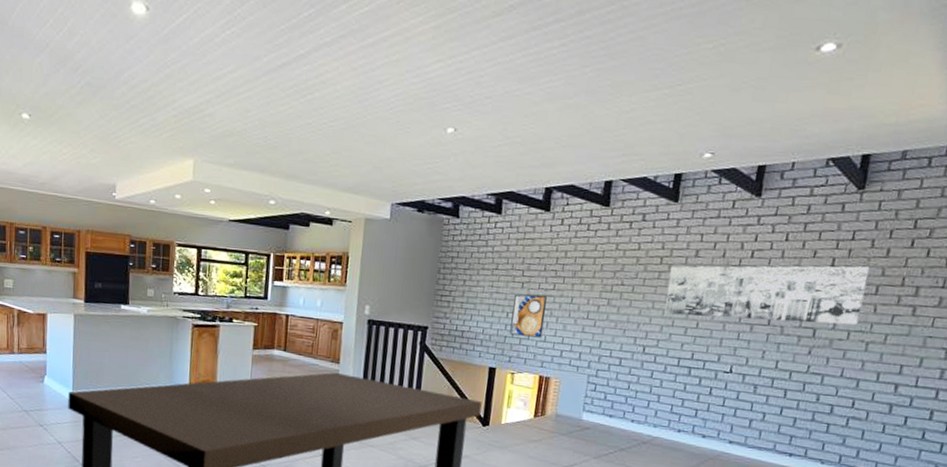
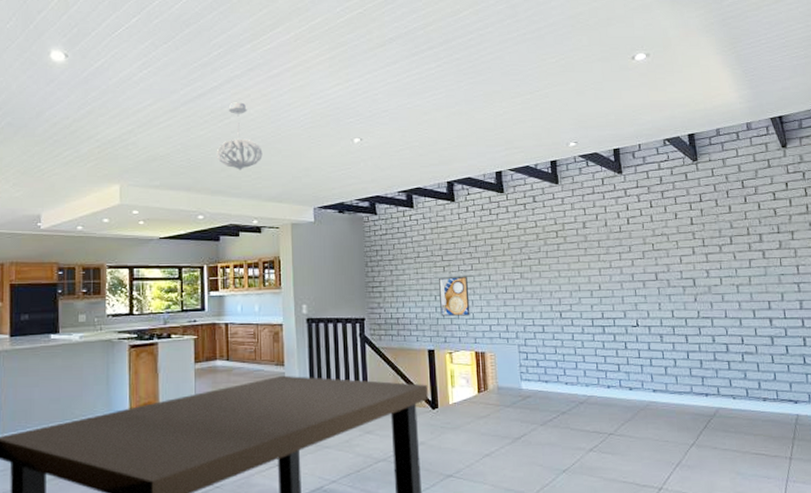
pendant light: none [295,75,345,155] -> present [216,102,263,170]
wall art: present [664,266,870,325] -> none [566,222,726,280]

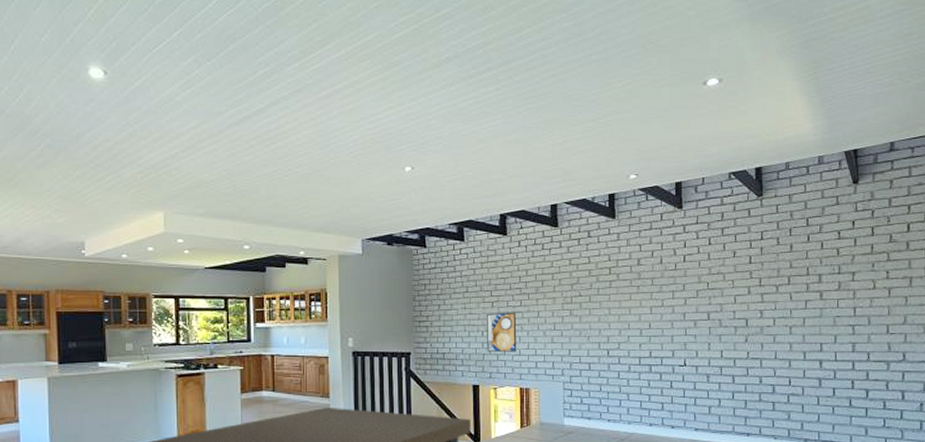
pendant light: present [216,102,263,170] -> none [262,126,310,199]

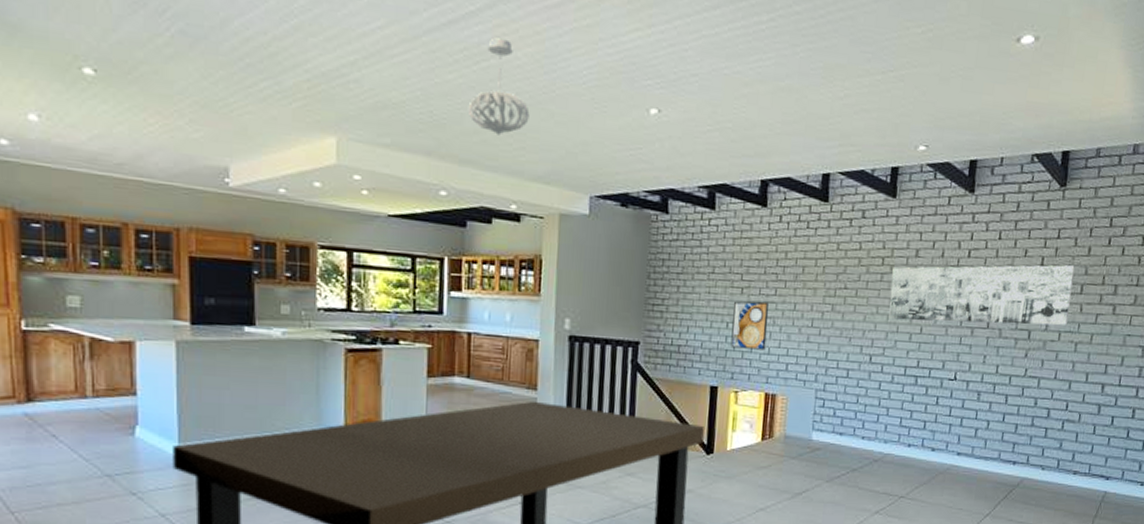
pendant light: none [262,126,310,199] -> present [468,38,530,135]
wall art: none [619,261,781,318] -> present [889,265,1075,326]

